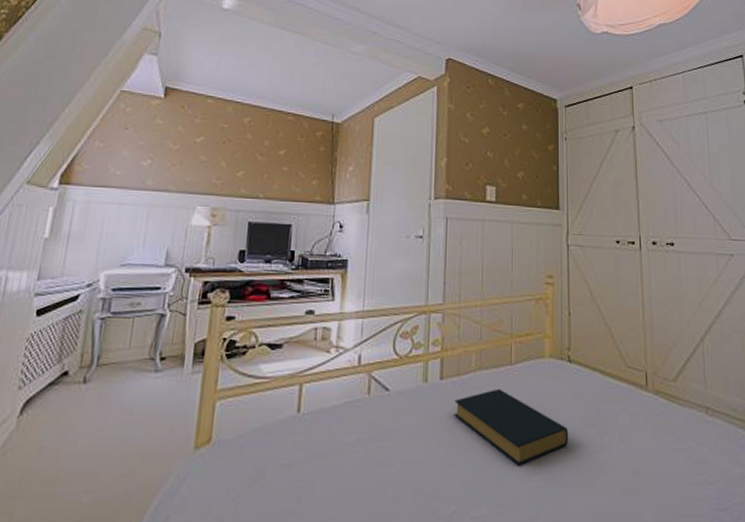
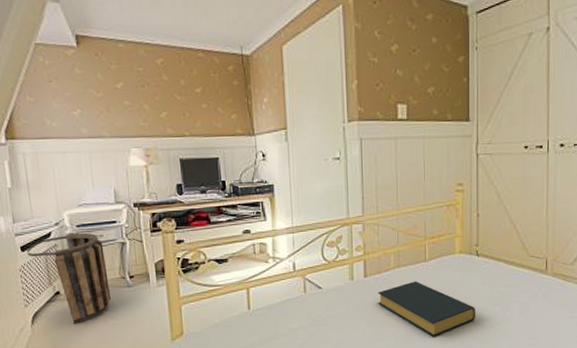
basket: none [43,298,139,417] -> present [27,232,111,324]

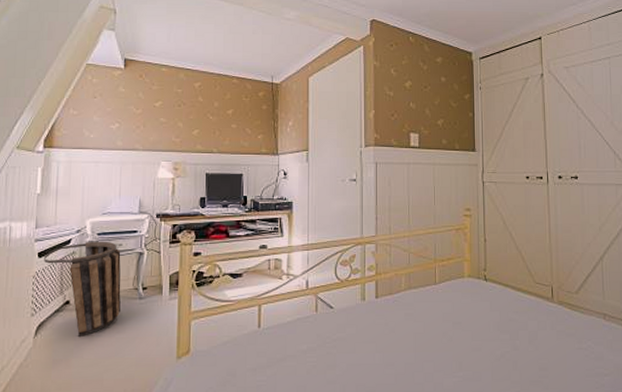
hardback book: present [378,281,476,337] -> none [388,304,486,365]

